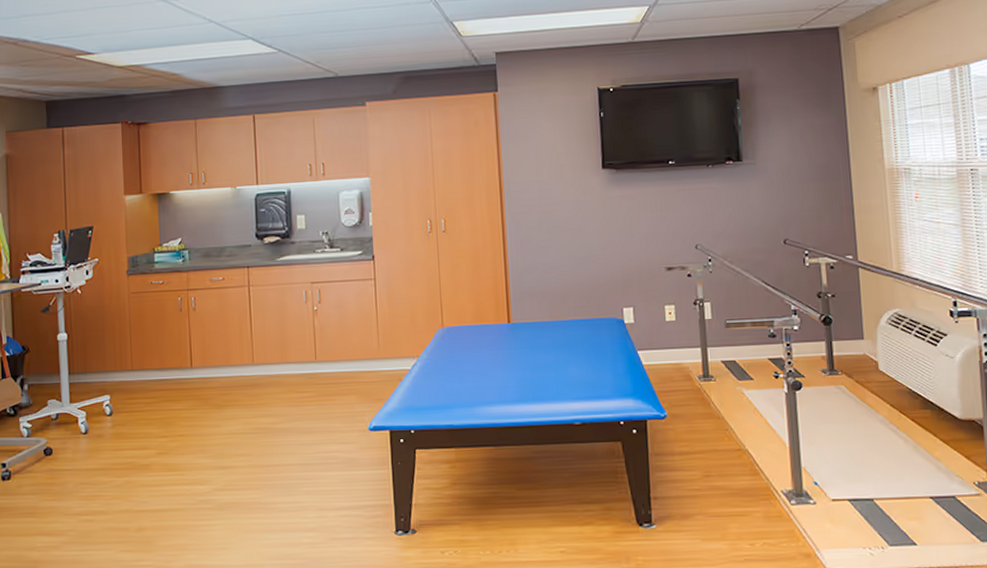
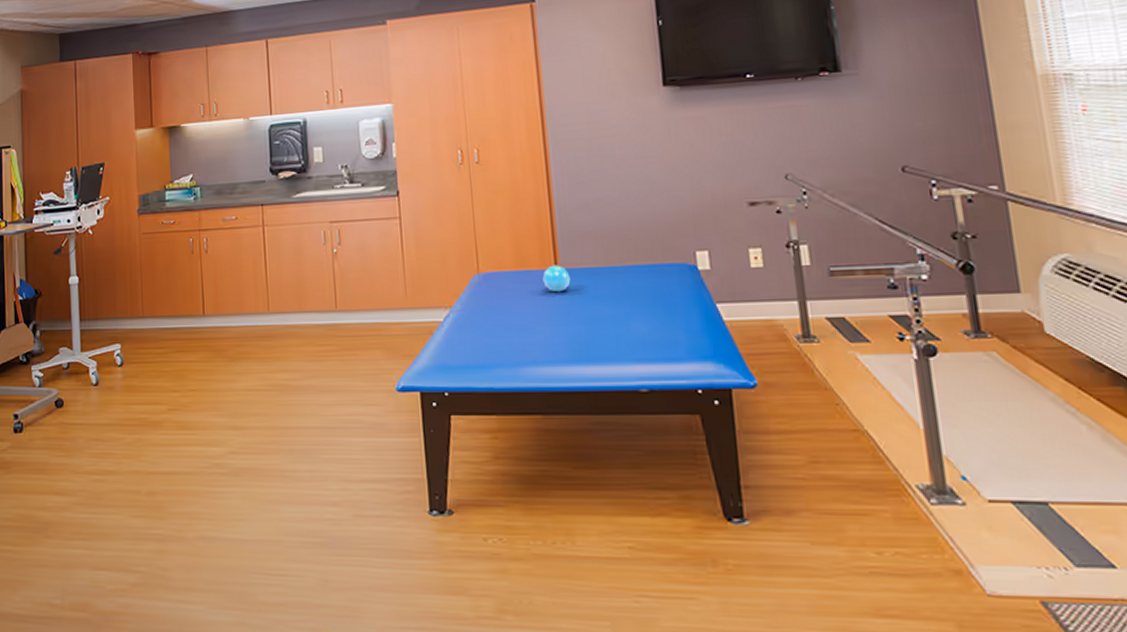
ball: none [497,320,521,343] -> present [542,265,571,293]

